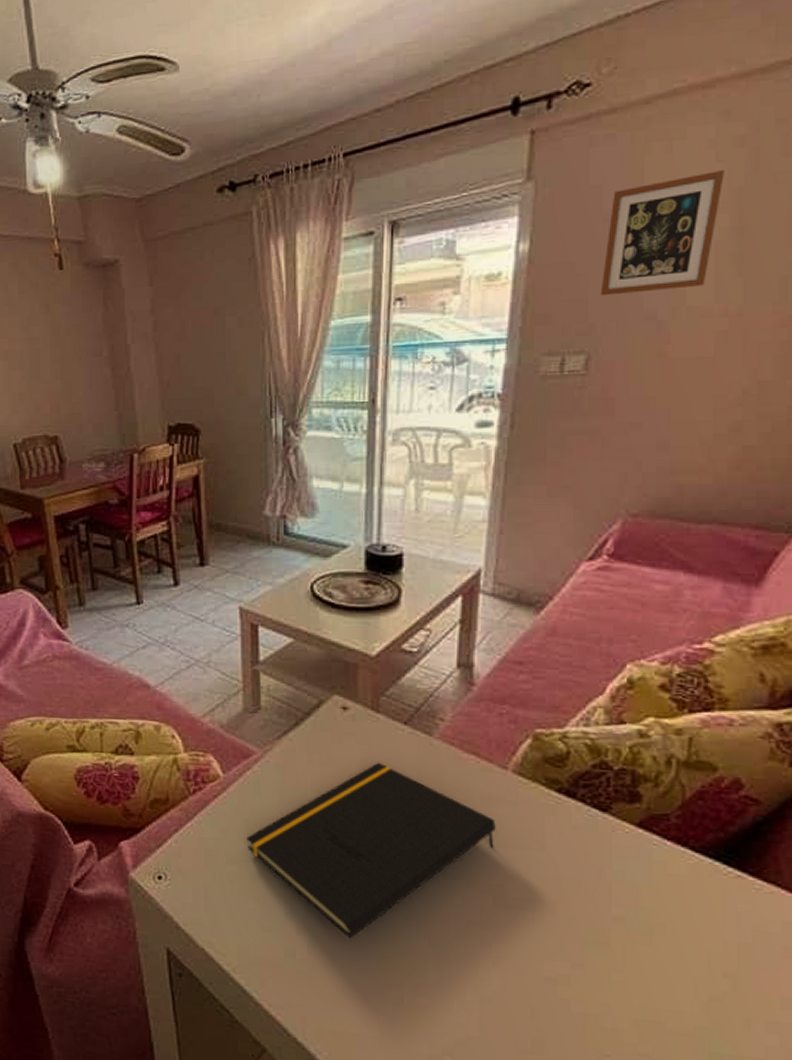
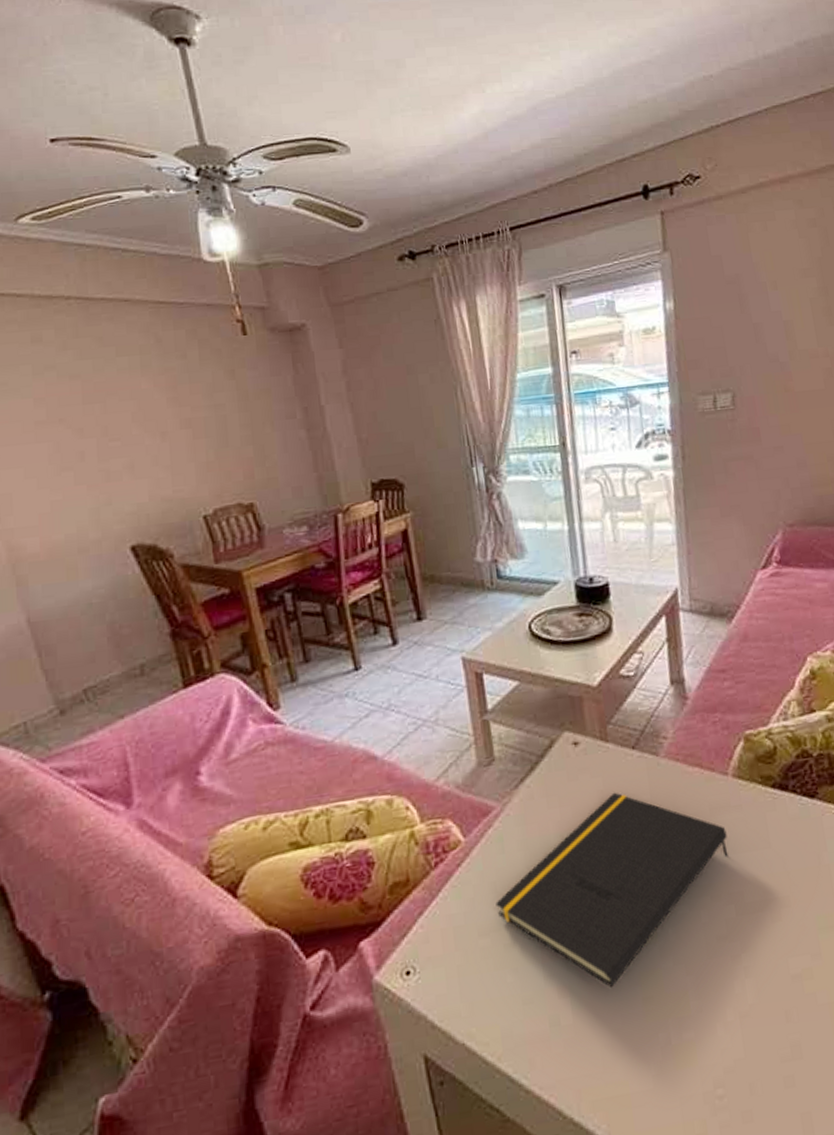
picture frame: present [600,170,724,296] -> none [730,244,809,344]

